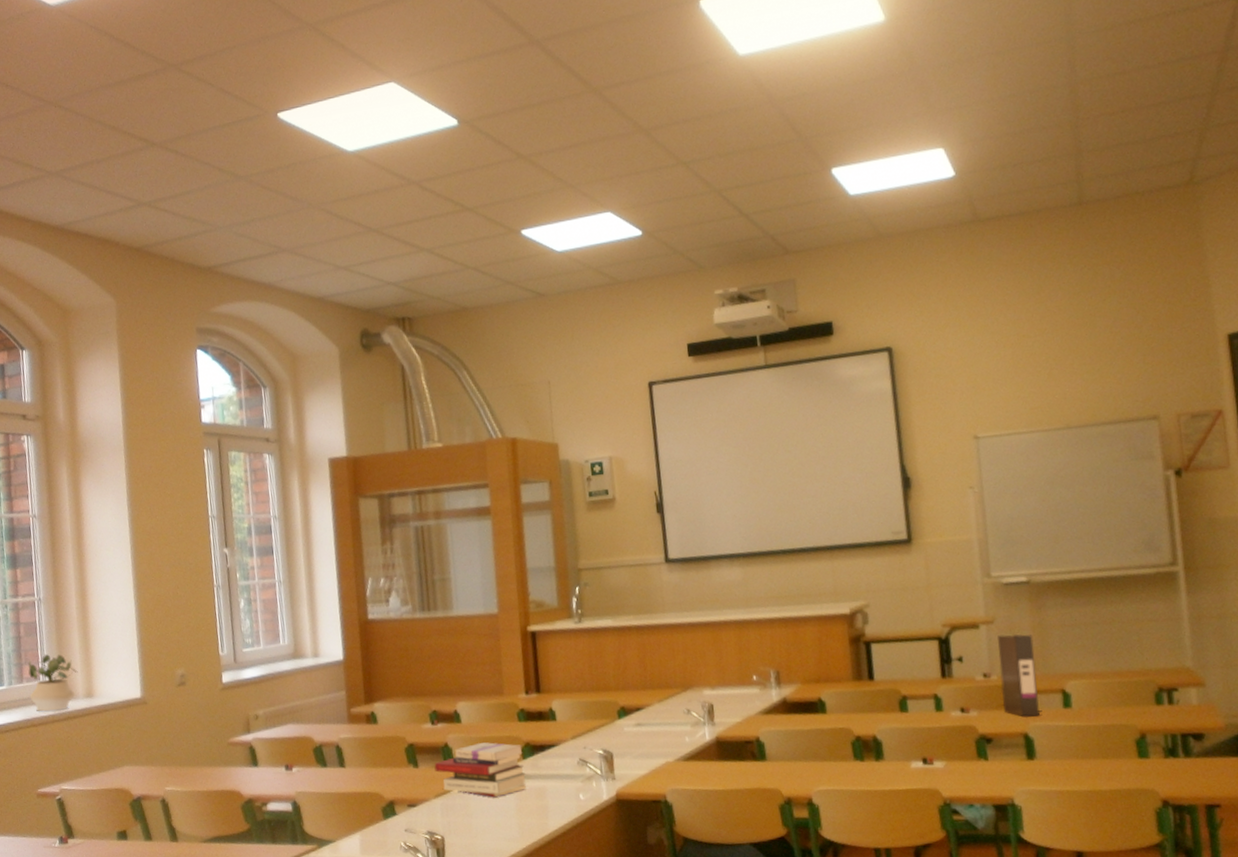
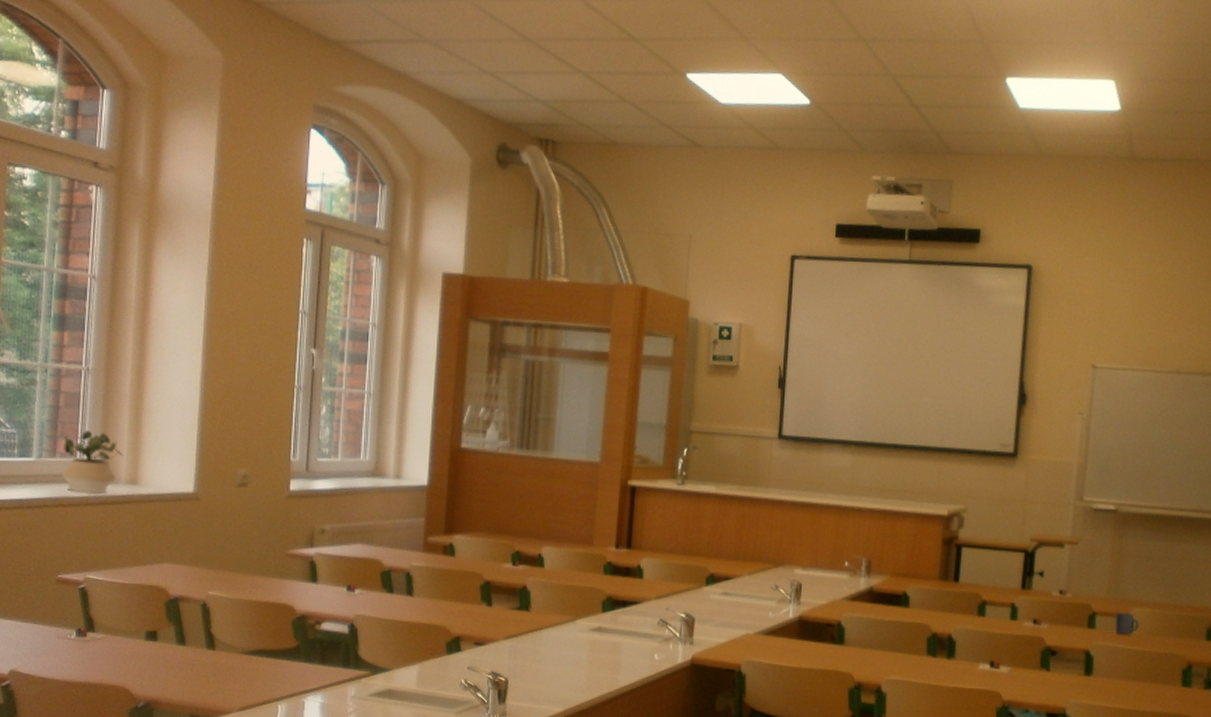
books: present [434,742,527,798] -> none [509,590,604,647]
binder: present [998,634,1041,719] -> none [1072,556,1111,638]
mug: none [1049,687,1078,713] -> present [1114,612,1139,636]

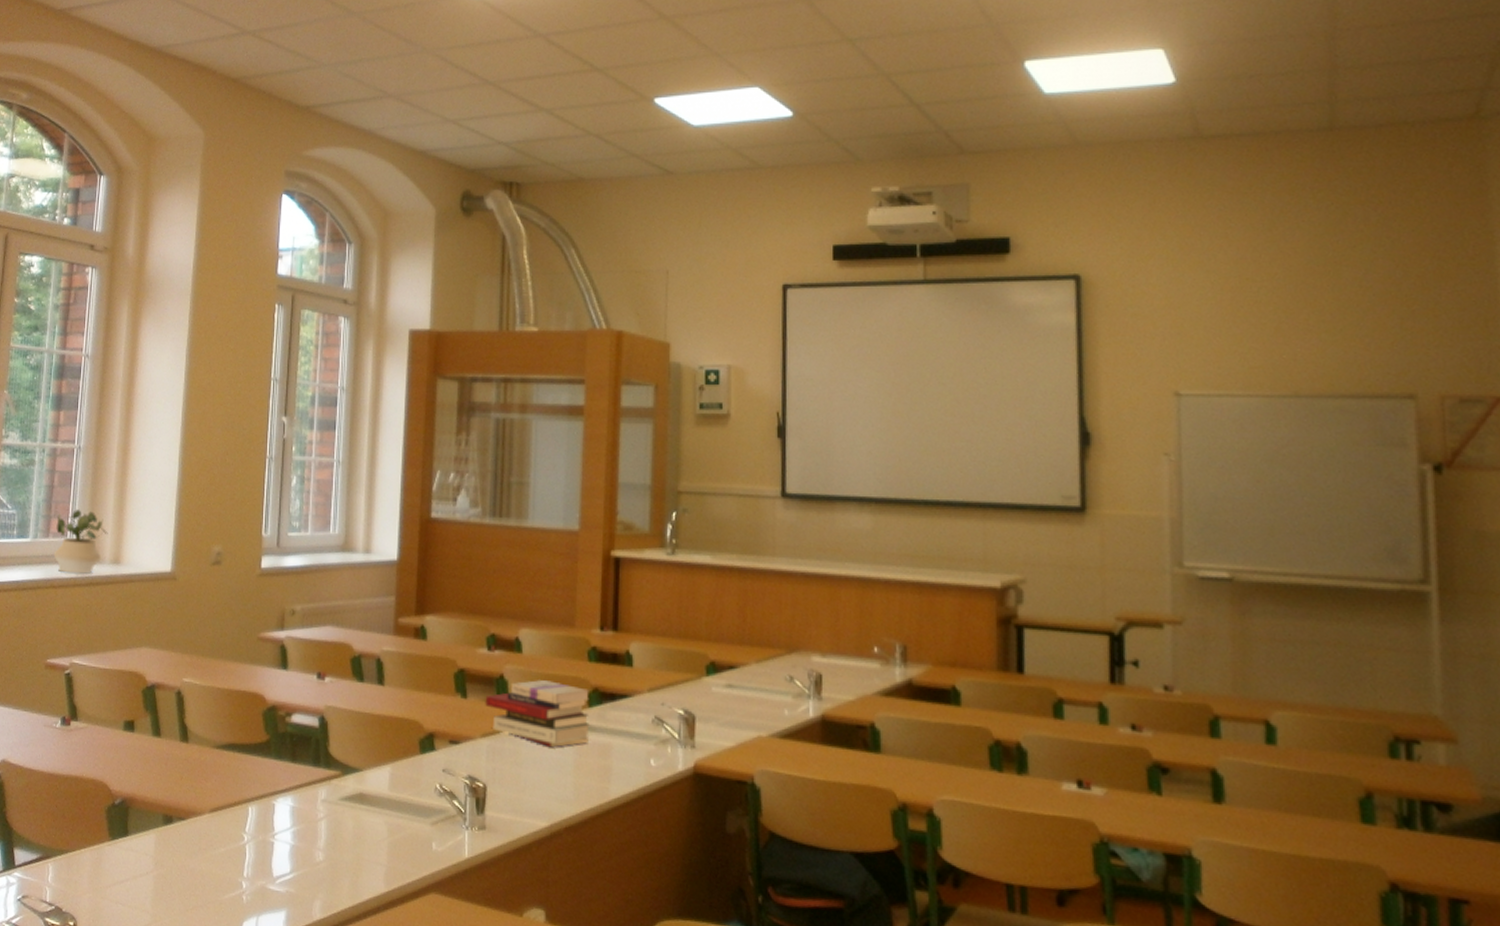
books: none [509,590,604,647] -> present [485,680,590,748]
mug: present [1114,612,1139,636] -> none [1248,716,1285,750]

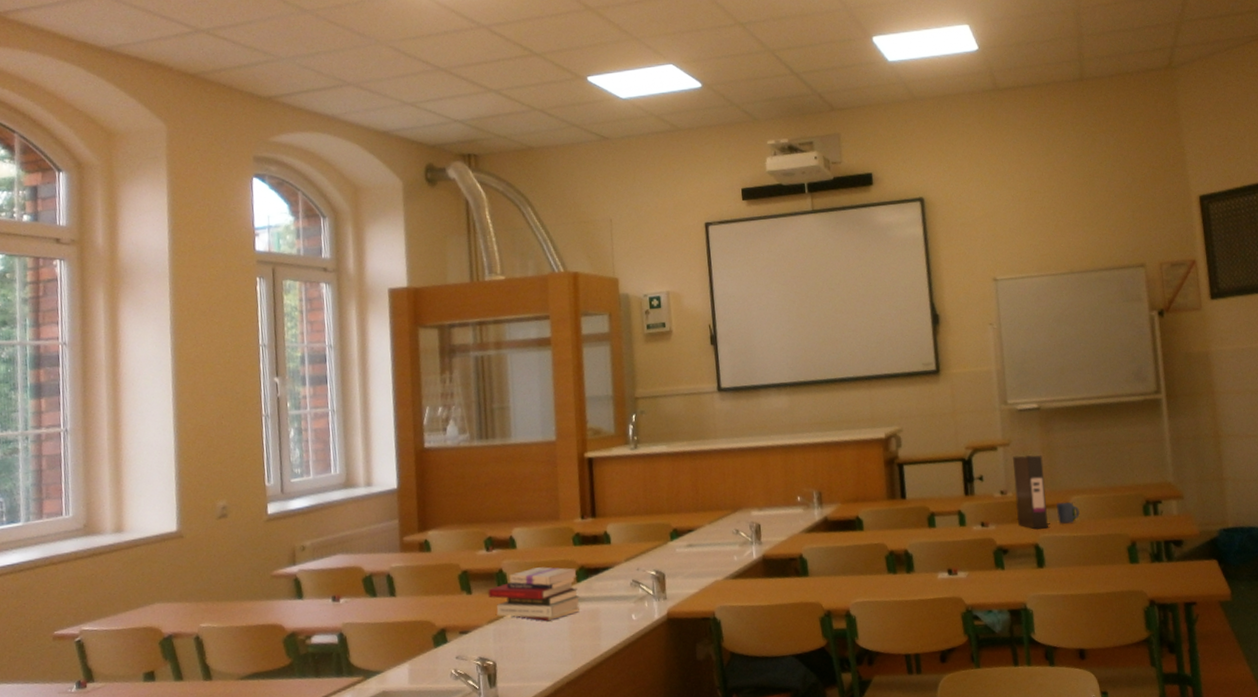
potted plant: present [53,510,108,575] -> none [49,488,107,549]
binder: none [1185,640,1235,751] -> present [1013,455,1049,531]
mug: none [1248,716,1285,750] -> present [1056,502,1080,525]

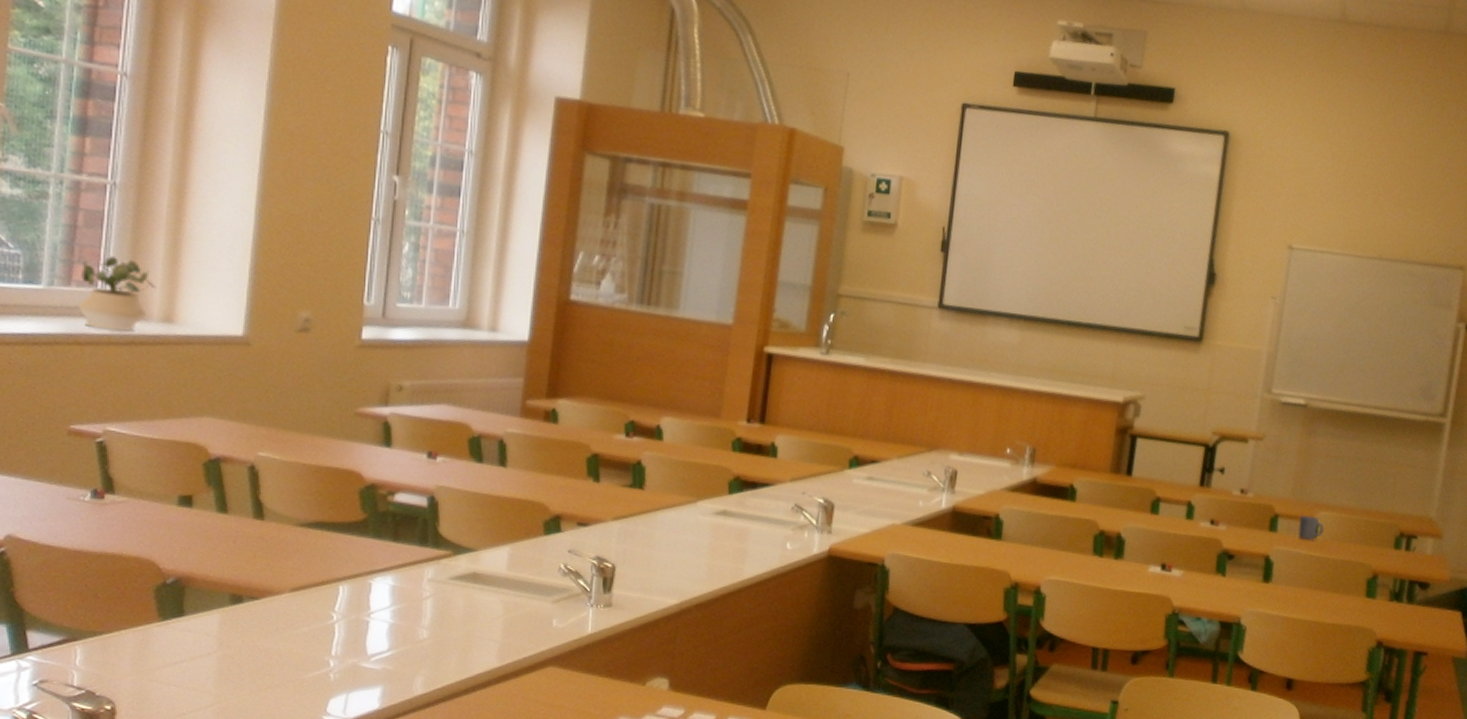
potted plant: none [49,488,107,549] -> present [78,256,157,333]
books: present [488,567,580,622] -> none [619,467,731,532]
binder: present [1013,455,1049,531] -> none [1252,453,1297,542]

